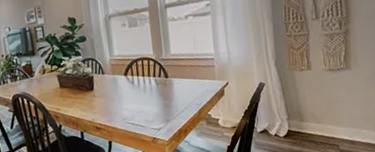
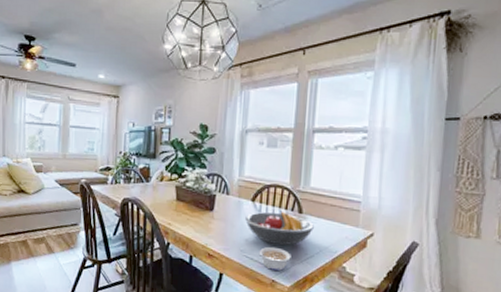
fruit bowl: none [122,78,180,109] -> present [245,211,314,246]
legume: none [138,110,166,130] -> present [258,246,291,271]

